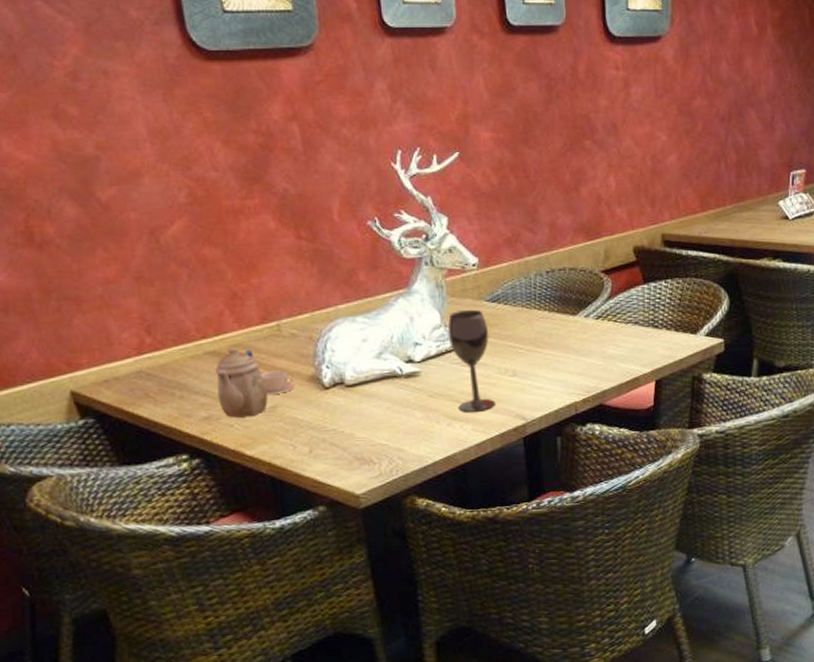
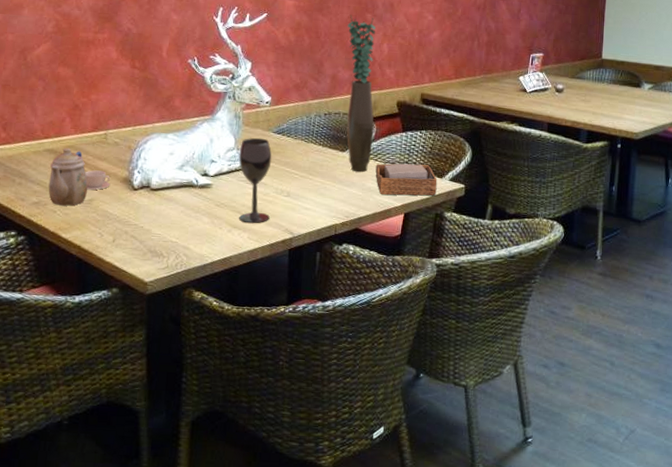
vase: none [562,143,609,337] -> present [346,15,376,172]
napkin holder: none [616,320,691,362] -> present [375,163,437,196]

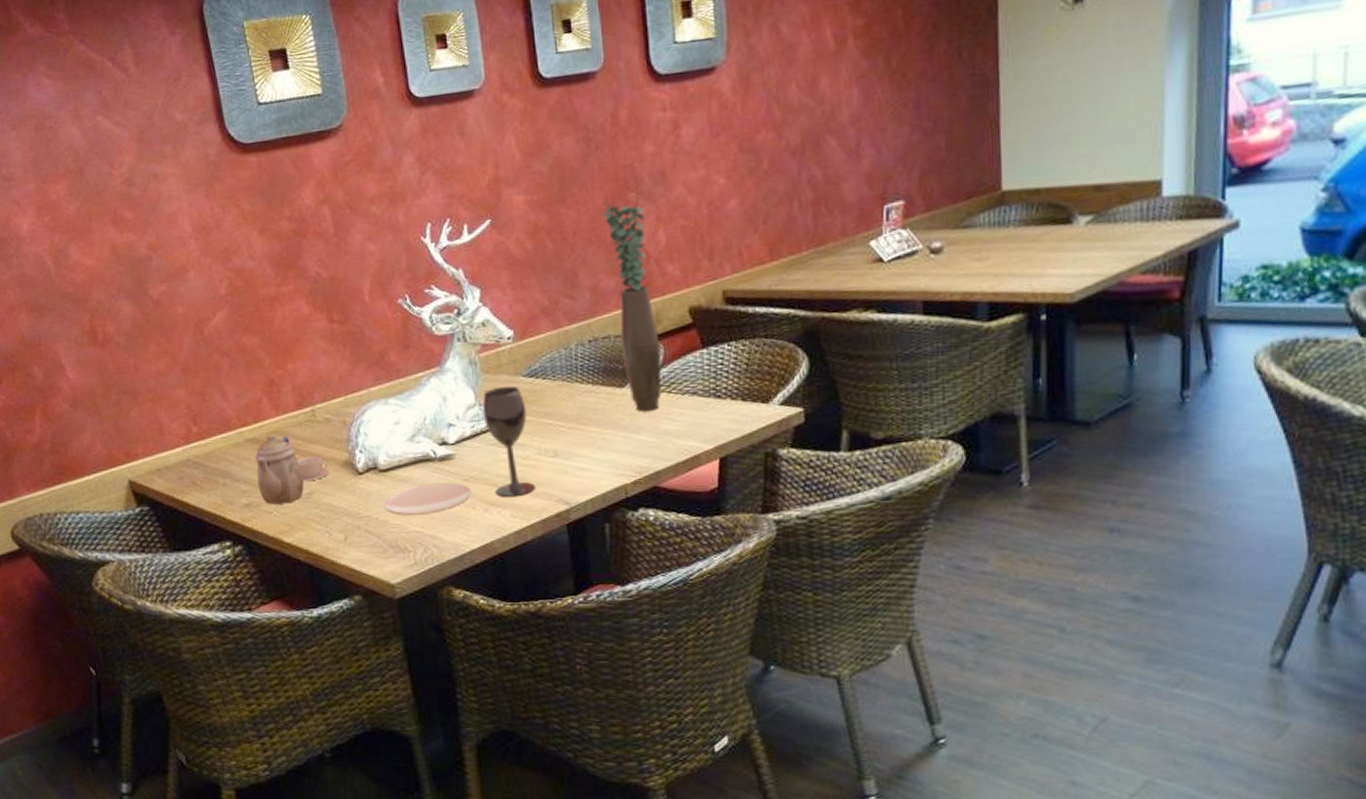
plate: none [150,204,220,229] -> present [384,482,471,516]
napkin holder: present [375,163,437,196] -> none [670,388,763,438]

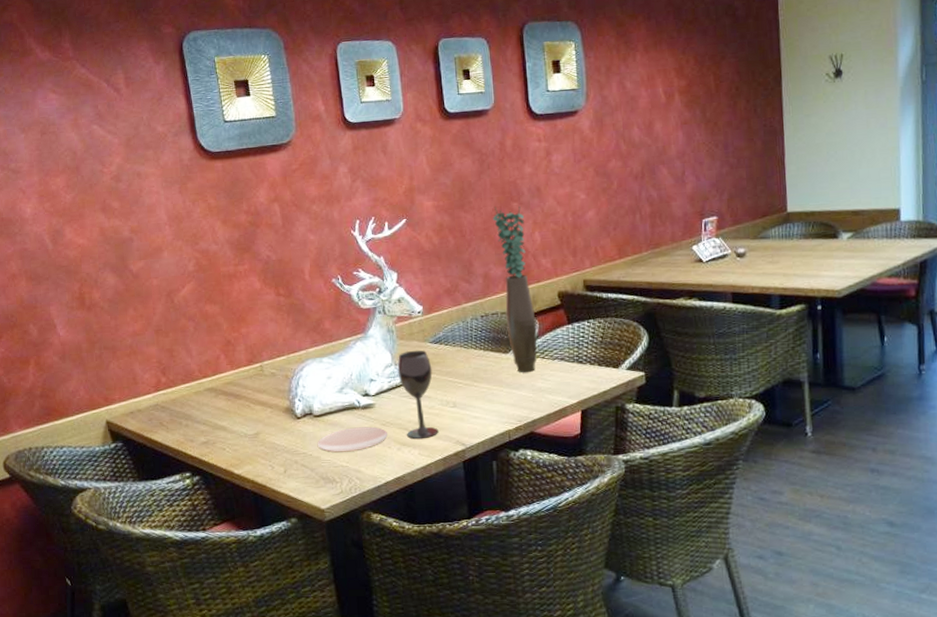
teapot: present [255,434,304,505] -> none [213,384,252,443]
teacup: present [297,456,330,482] -> none [247,403,274,424]

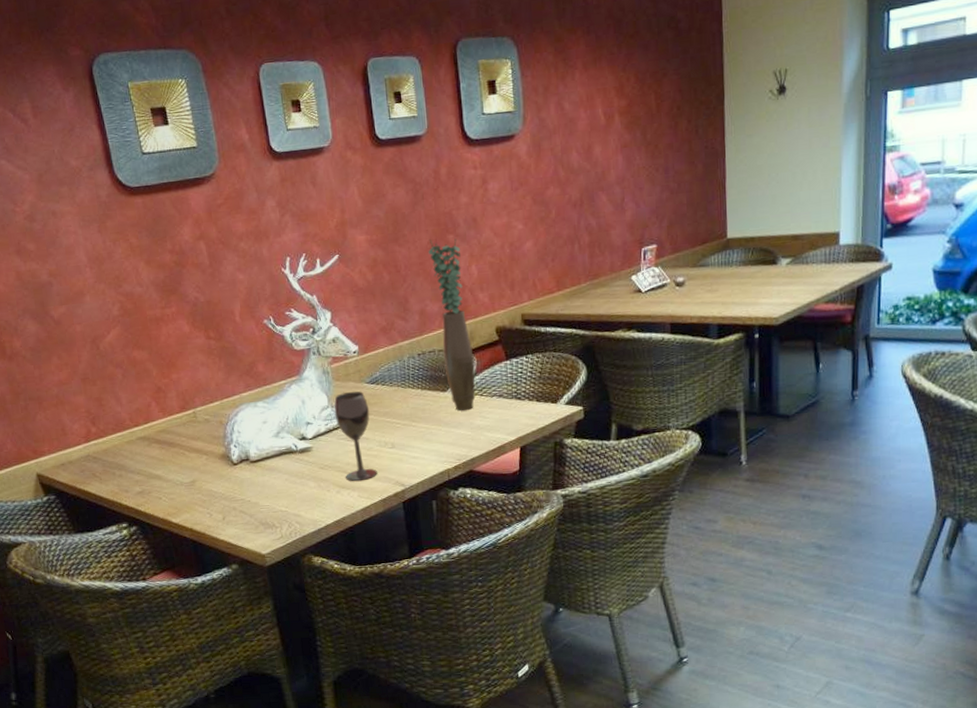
plate: present [317,426,388,453] -> none [255,470,326,498]

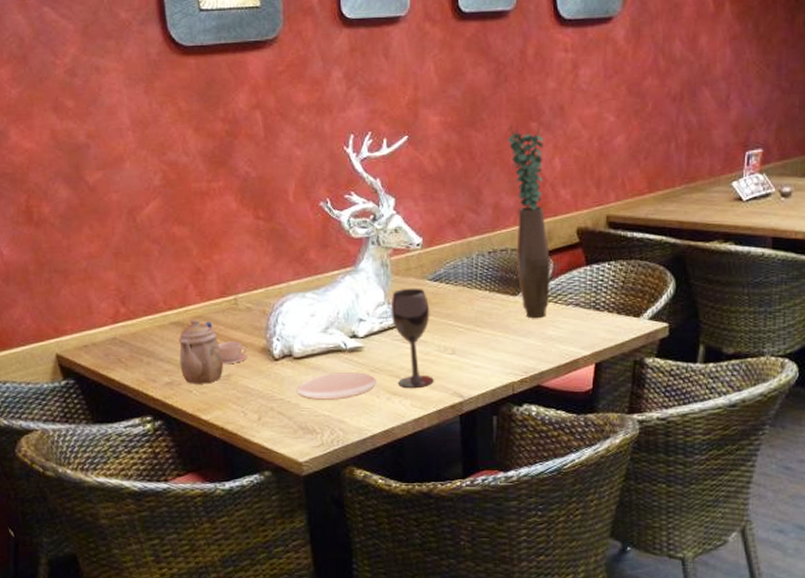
teapot: none [146,432,188,492] -> present [179,318,223,384]
teacup: none [182,450,210,472] -> present [218,341,248,365]
plate: none [255,470,326,498] -> present [296,372,376,401]

